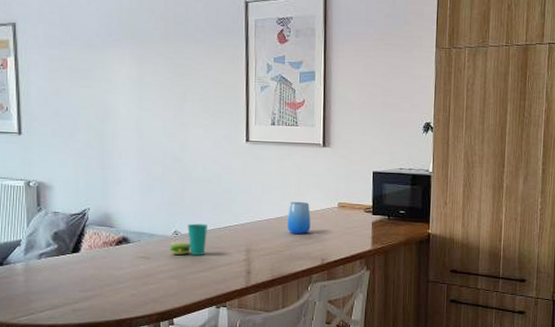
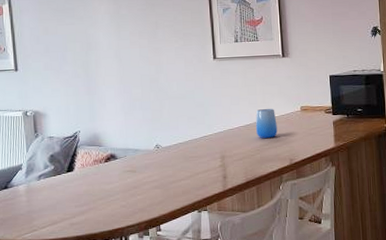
cup: present [169,223,207,255] -> none [152,136,185,166]

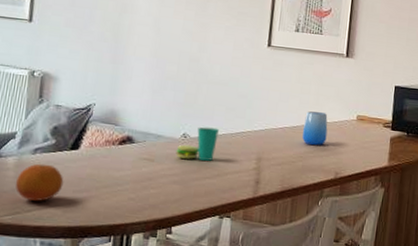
fruit: none [28,187,67,220] -> present [15,163,64,202]
cup: none [152,136,185,166] -> present [176,127,219,161]

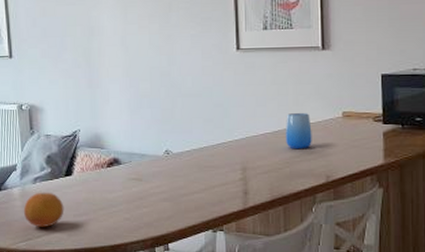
cup: present [176,127,219,161] -> none [161,141,200,175]

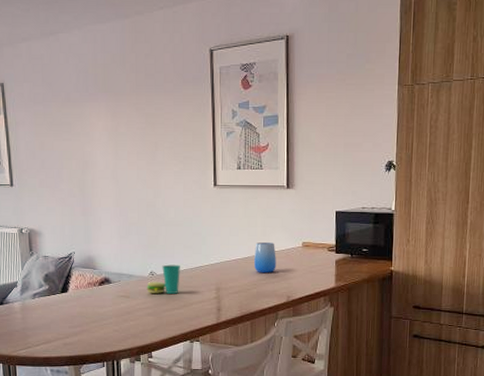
fruit: present [23,192,64,228] -> none [23,306,61,338]
cup: none [161,141,200,175] -> present [146,264,180,294]

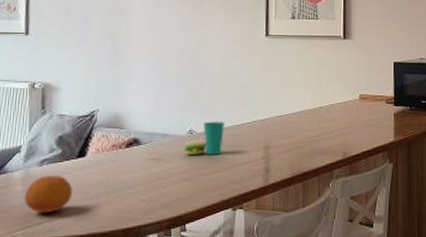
fruit: none [23,306,61,338] -> present [23,175,73,214]
cup: present [253,242,276,272] -> none [307,95,332,128]

